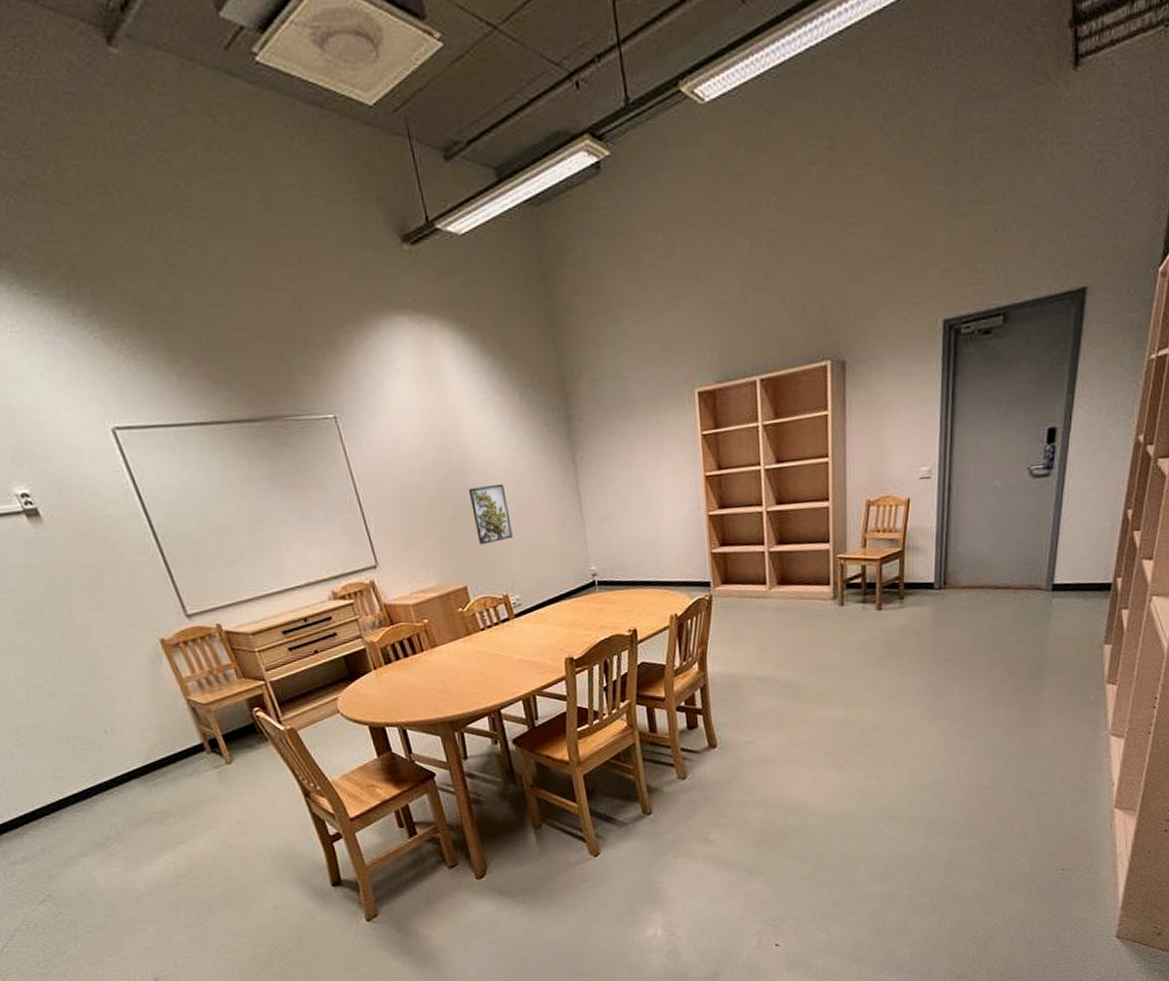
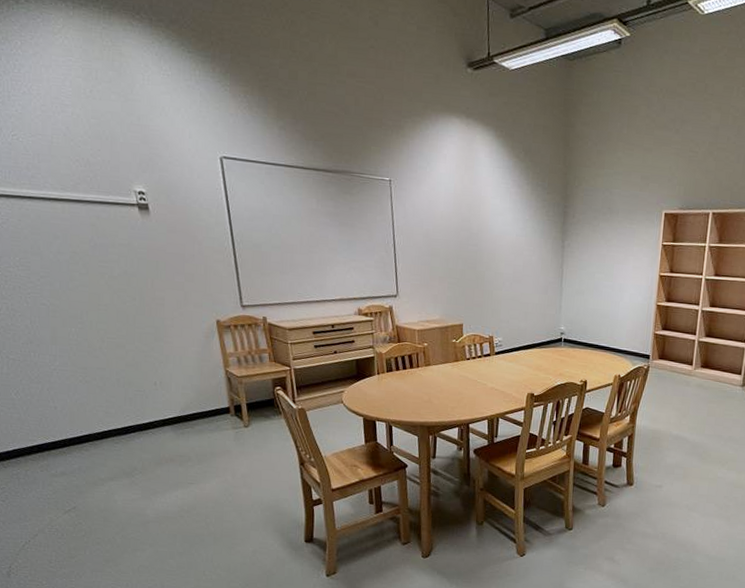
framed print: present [468,483,513,545] -> none [478,251,507,295]

